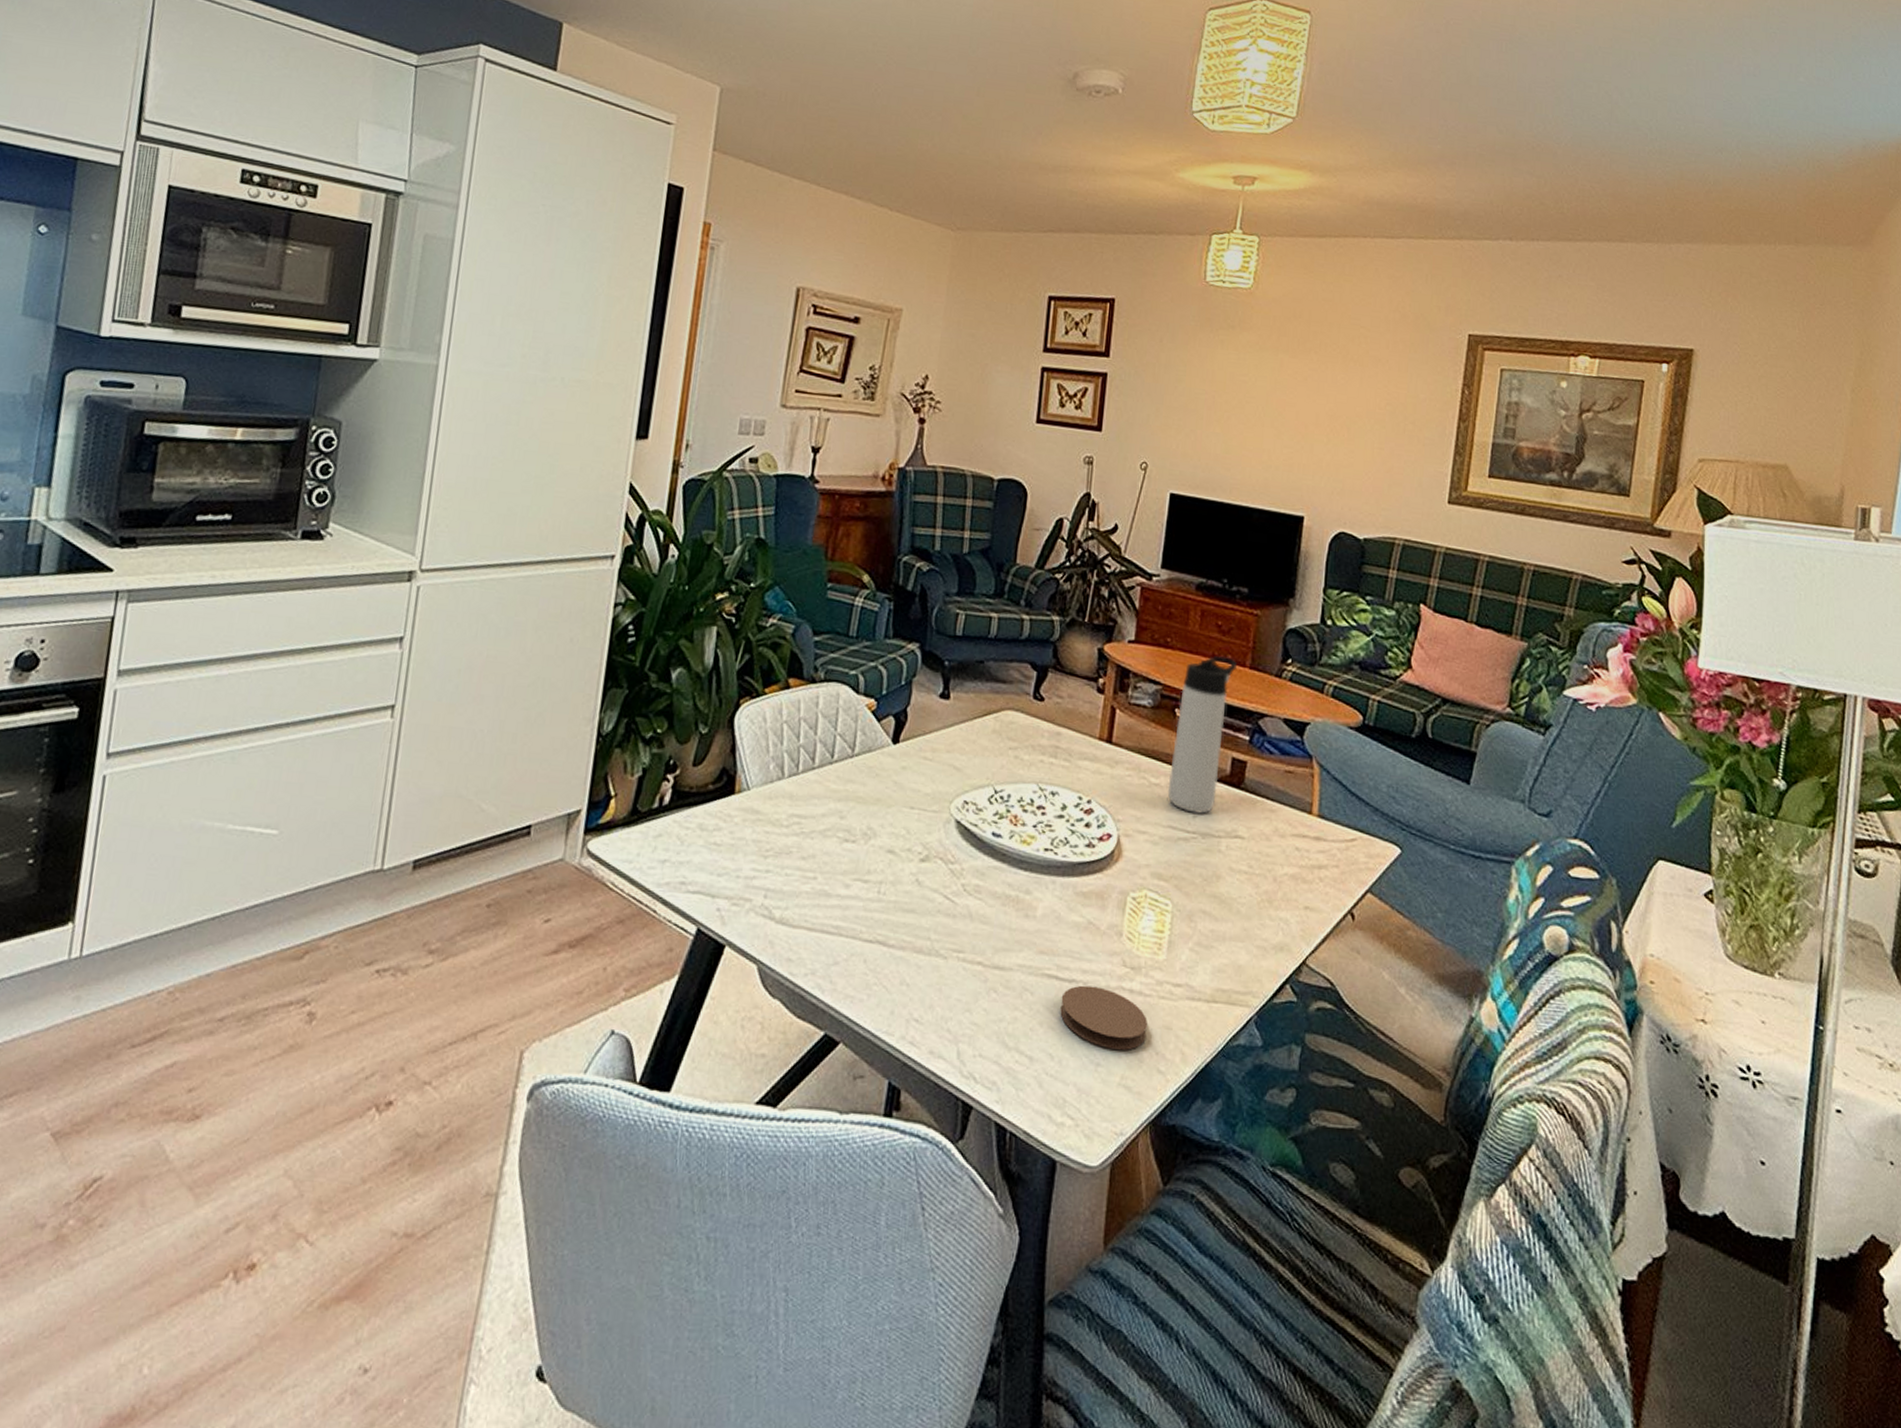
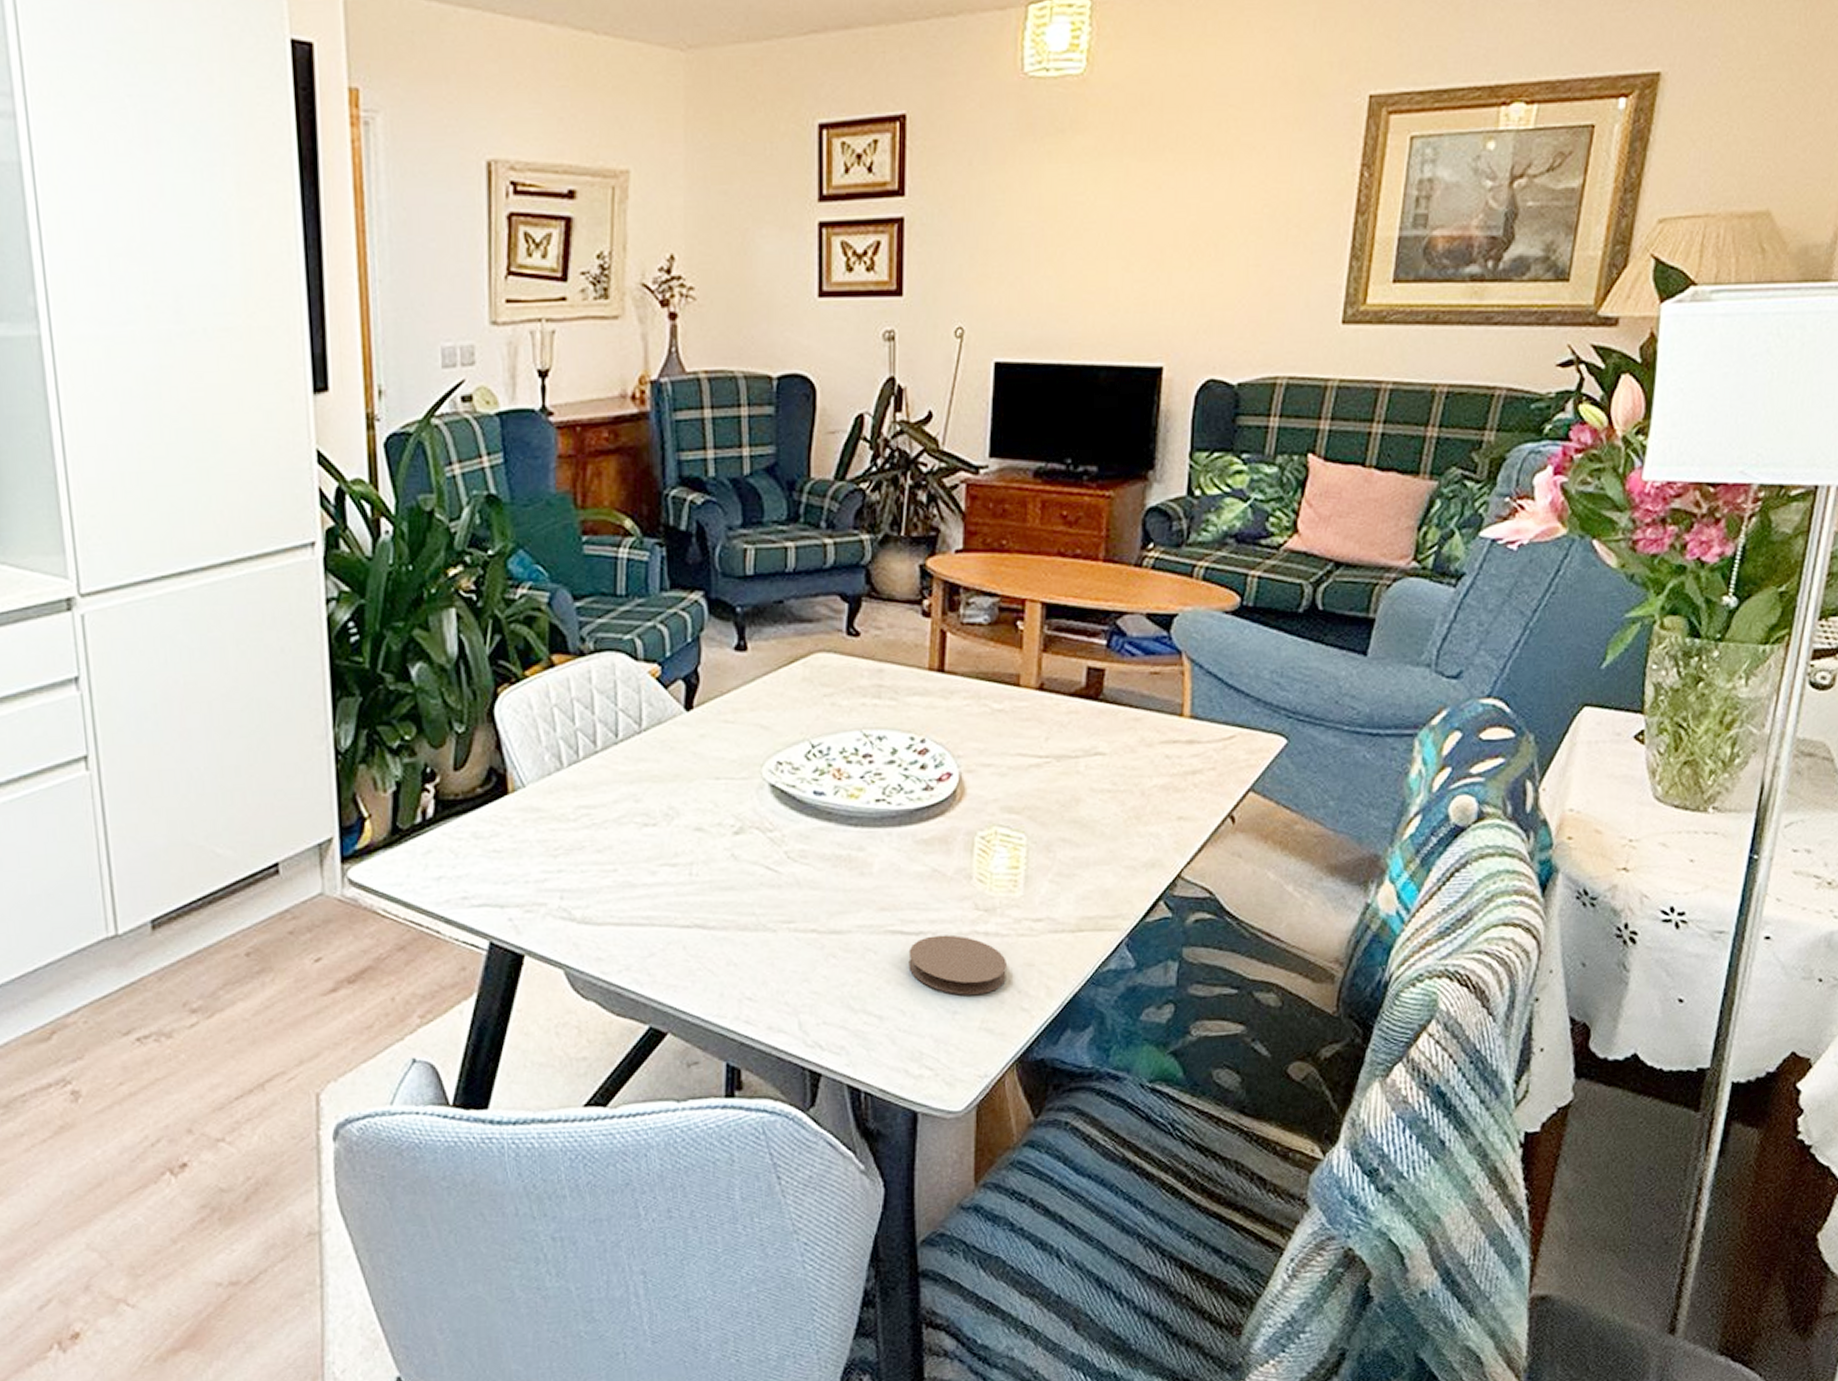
thermos bottle: present [1167,655,1238,815] -> none [1013,551,1089,737]

